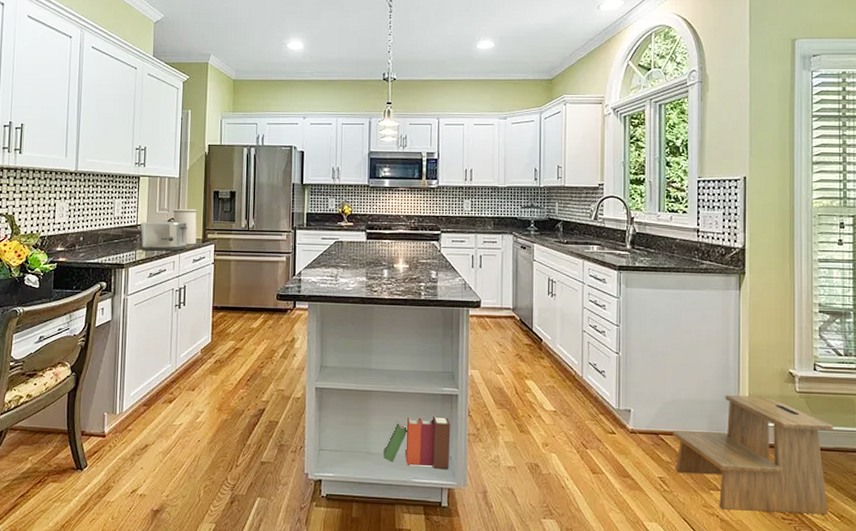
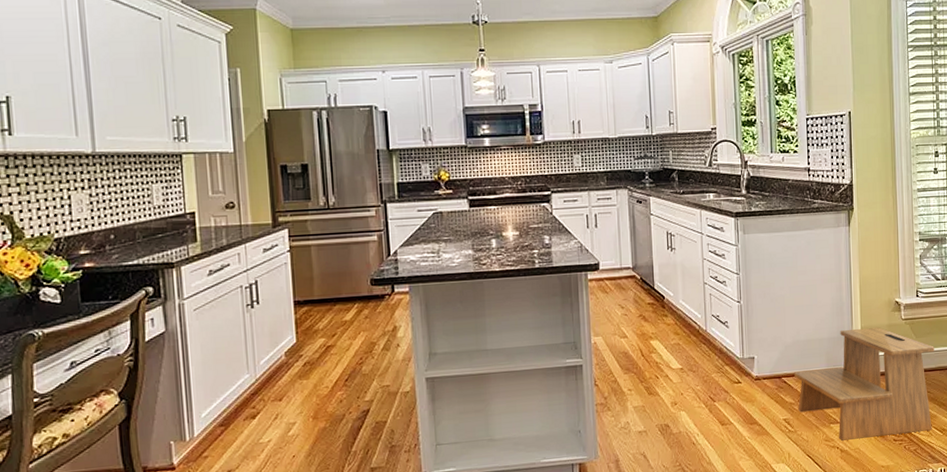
toaster: present [140,221,188,251] -> none [189,204,253,244]
canister: present [173,208,197,245] -> none [230,188,266,232]
books: present [383,415,451,470] -> none [507,391,578,447]

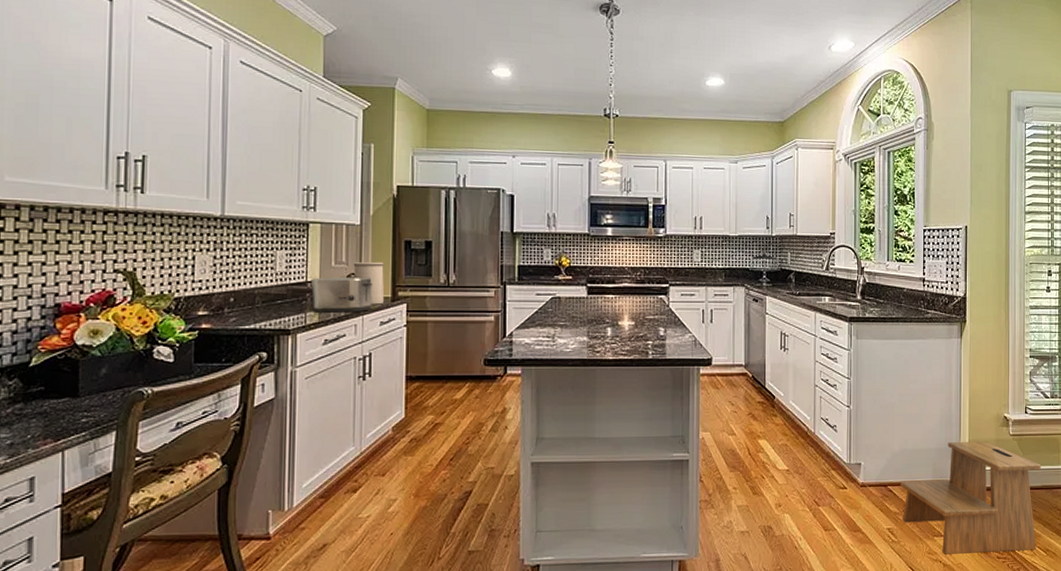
toaster: none [189,204,253,244] -> present [310,276,373,313]
canister: none [230,188,266,232] -> present [353,261,385,305]

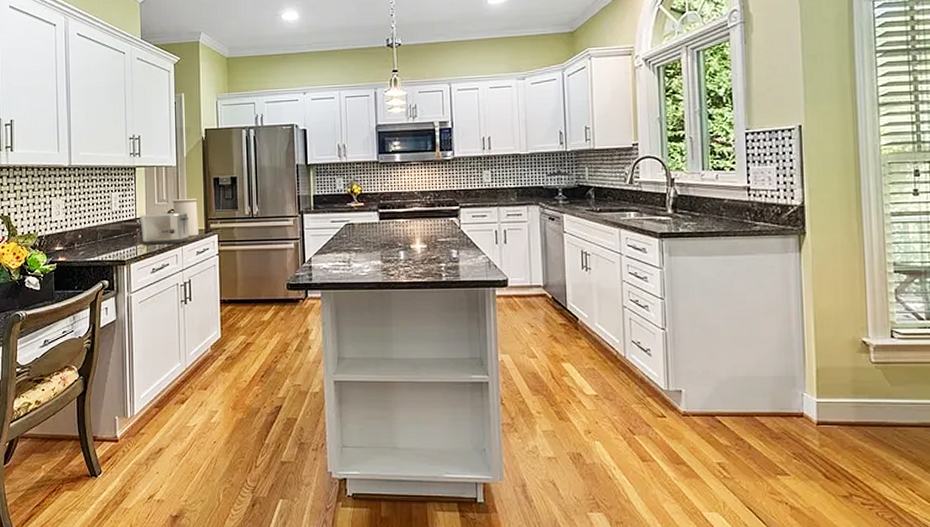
step stool: present [899,440,1041,555] -> none [729,368,917,498]

